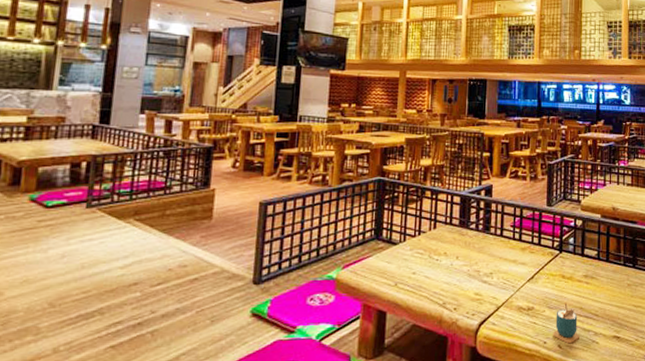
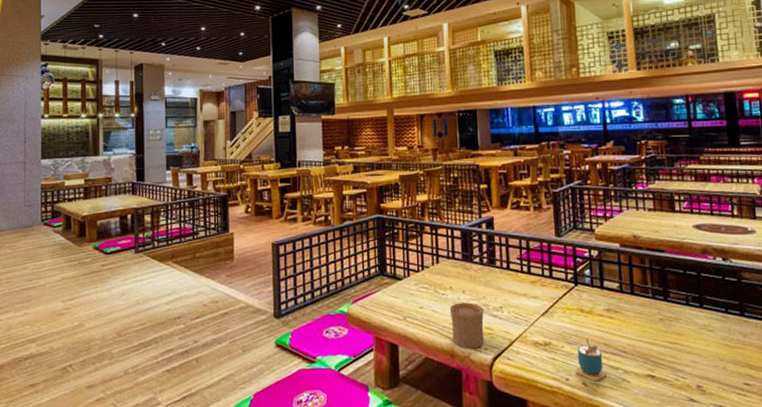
cup: none [441,268,474,315] -> present [449,302,485,349]

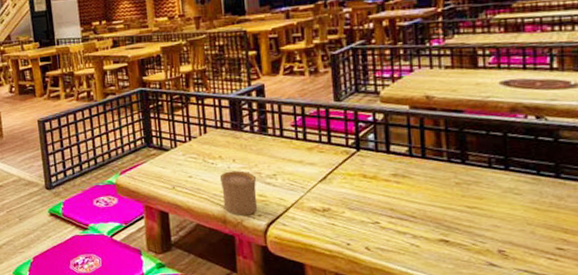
cup: present [575,339,607,382] -> none [357,204,393,246]

